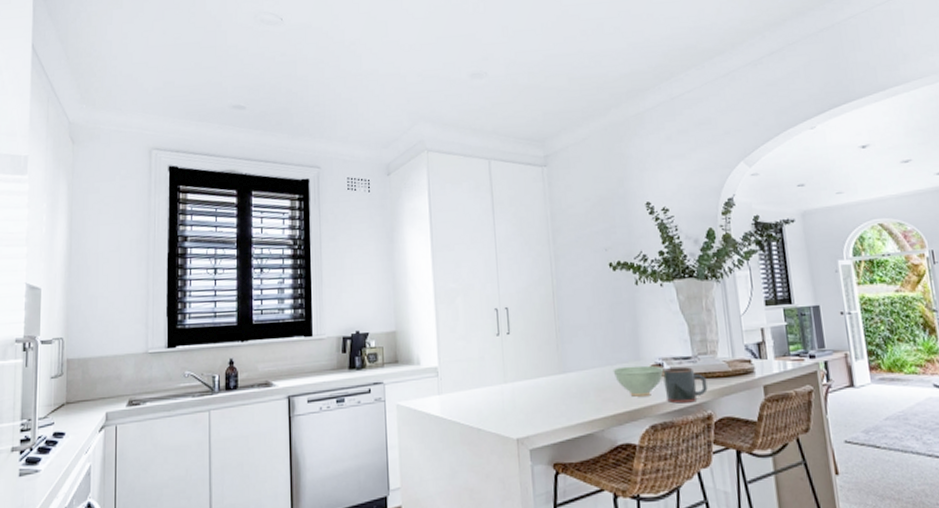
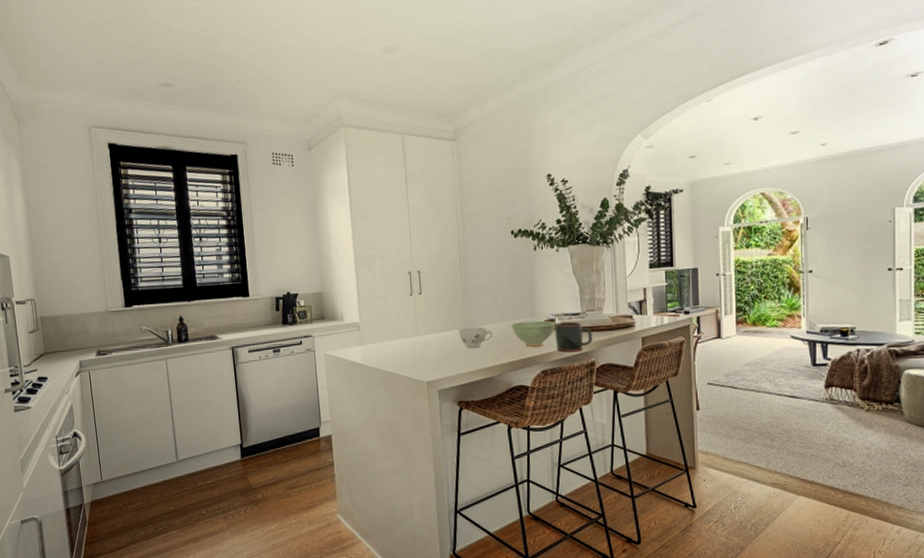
teacup: none [551,372,593,398] -> present [457,326,493,348]

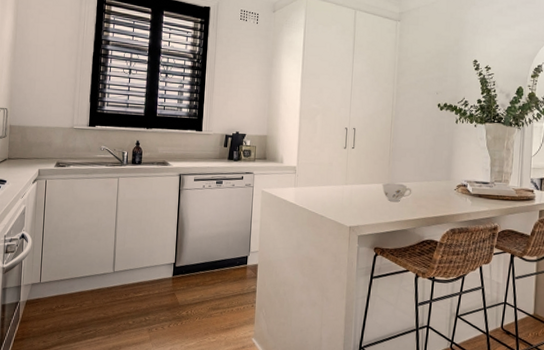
bowl: present [511,320,556,347] -> none [428,183,467,207]
mug: present [555,321,593,352] -> none [465,188,498,216]

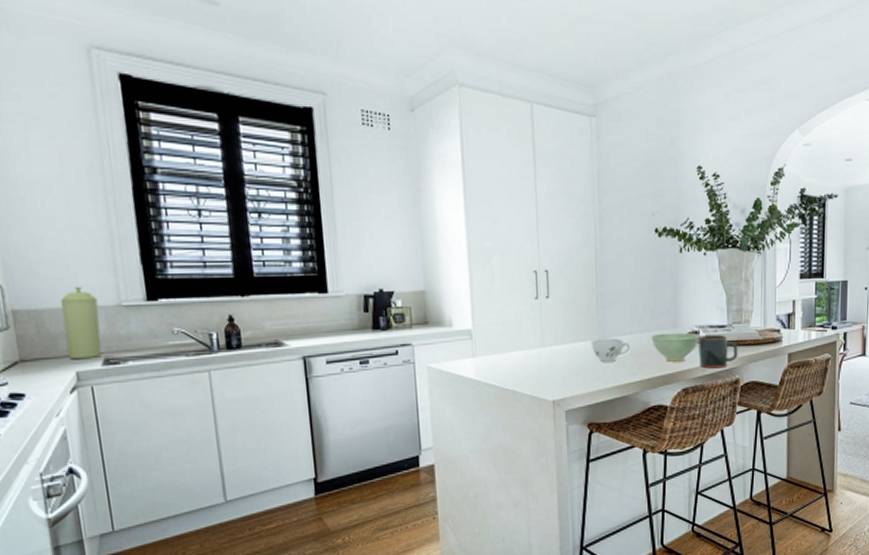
canister: none [36,113,60,162] -> present [59,286,101,360]
bowl: none [428,183,467,207] -> present [651,332,700,362]
mug: none [465,188,498,216] -> present [698,334,738,369]

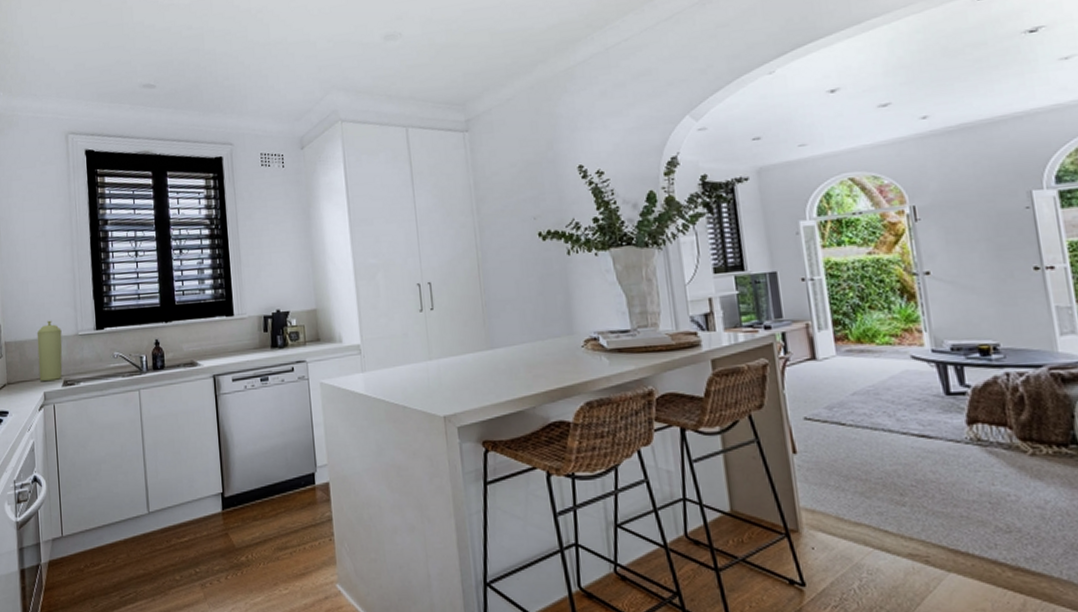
teacup: present [590,338,630,362] -> none [478,348,523,374]
bowl: present [651,332,700,362] -> none [544,340,600,373]
mug: present [698,334,738,369] -> none [598,340,648,379]

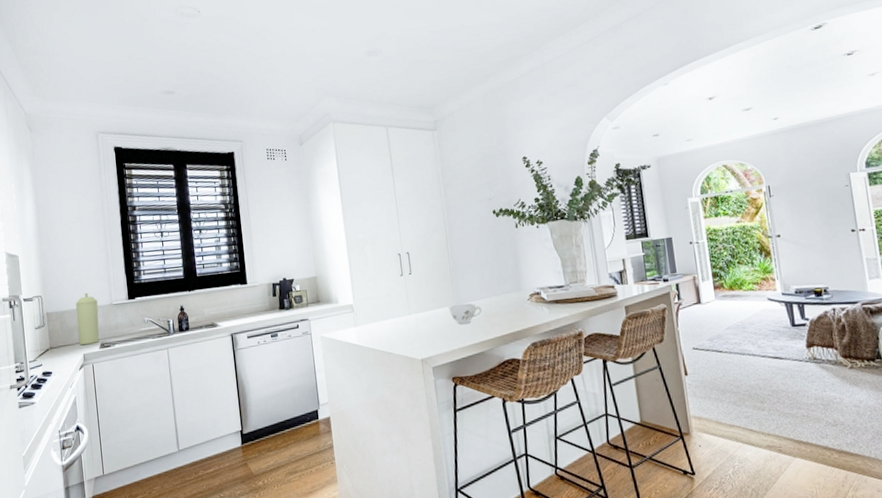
teacup: none [478,348,523,374] -> present [448,303,482,324]

